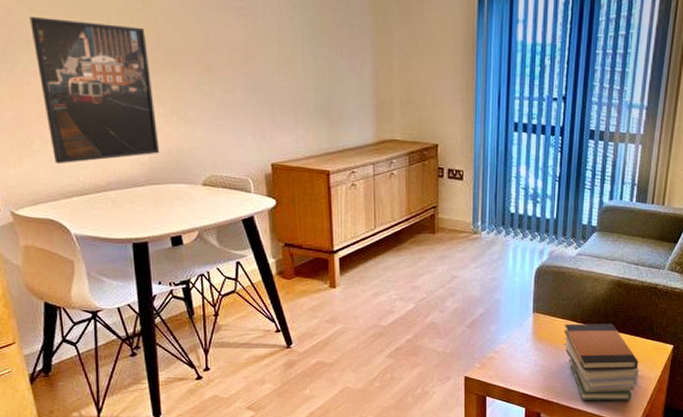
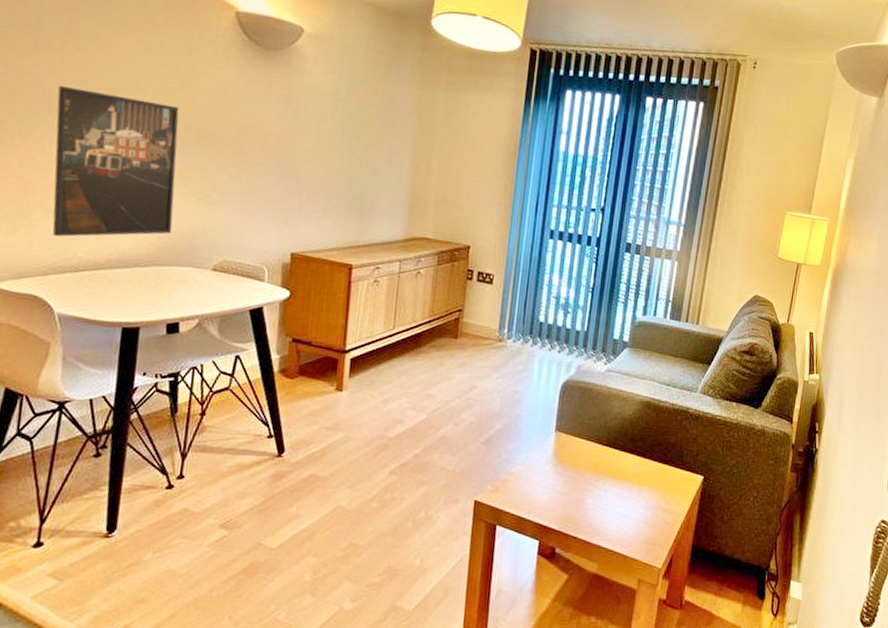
book stack: present [563,323,640,401] -> none [587,445,667,538]

